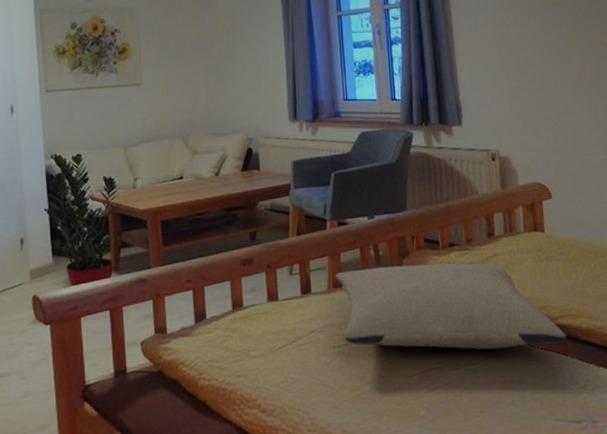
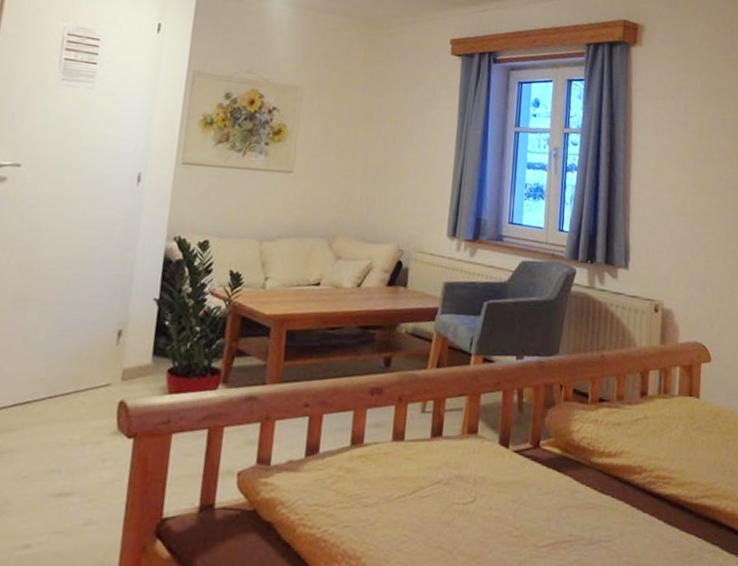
pillow: present [334,263,567,350] -> none [470,415,711,526]

